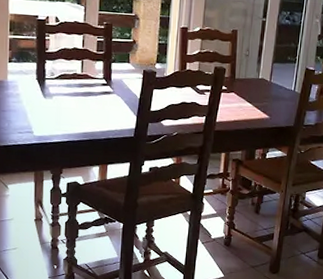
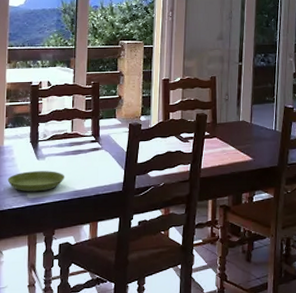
saucer: none [12,109,74,130] -> present [7,171,65,192]

